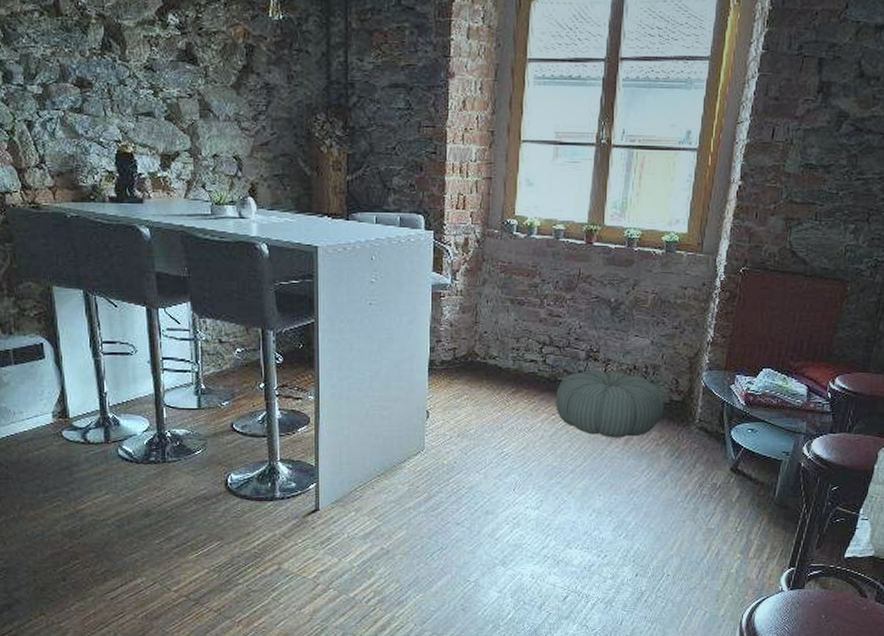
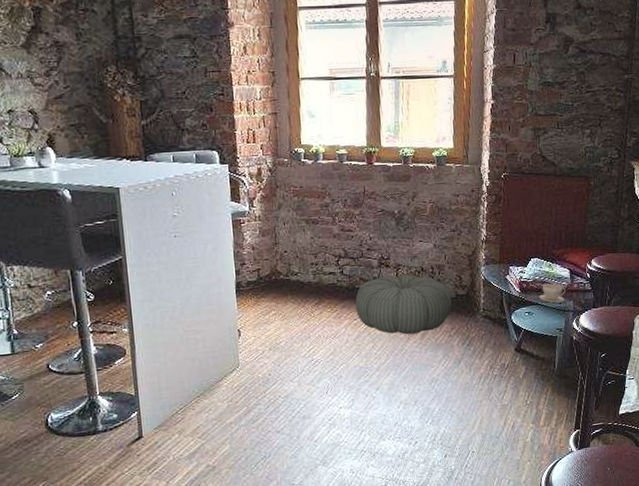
teacup: none [765,400,800,423] -> present [538,284,566,304]

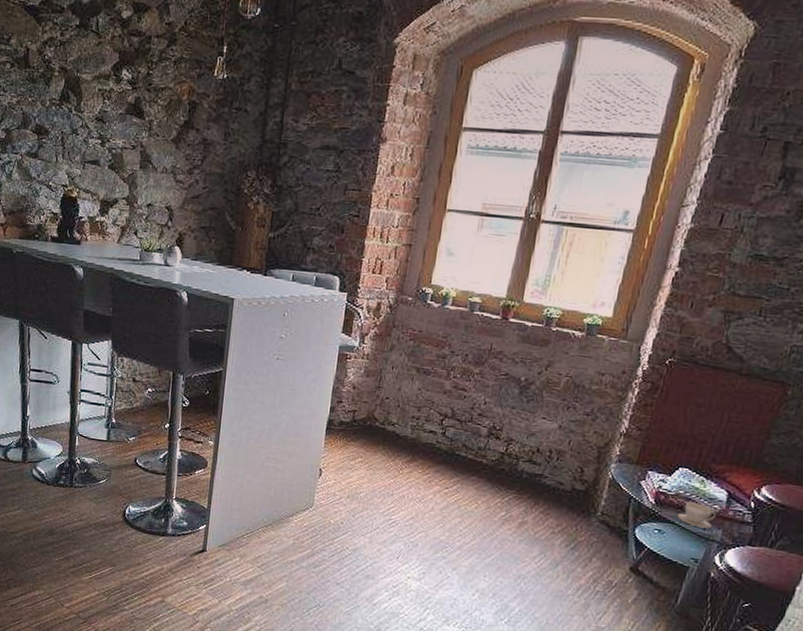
pouf: present [355,274,452,335] -> none [450,447,566,522]

